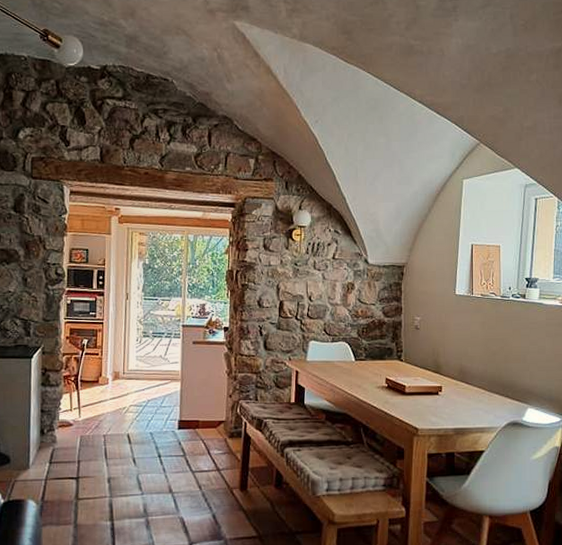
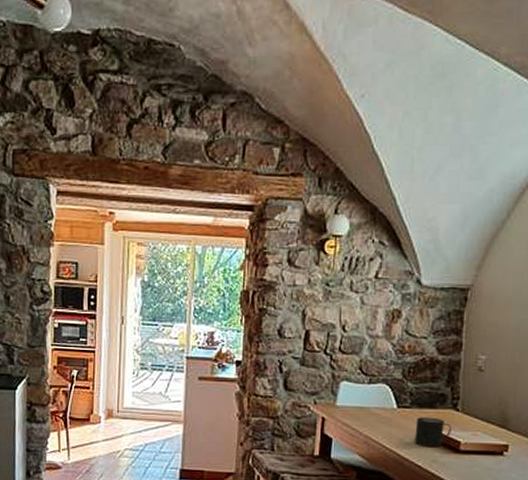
mug: none [370,367,398,392] -> present [415,417,451,448]

